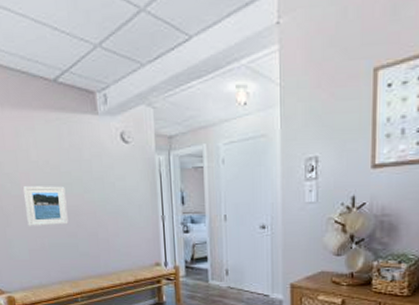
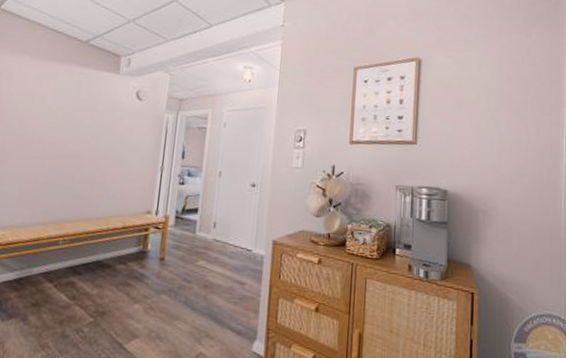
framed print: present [23,186,69,226] -> none [26,127,73,167]

